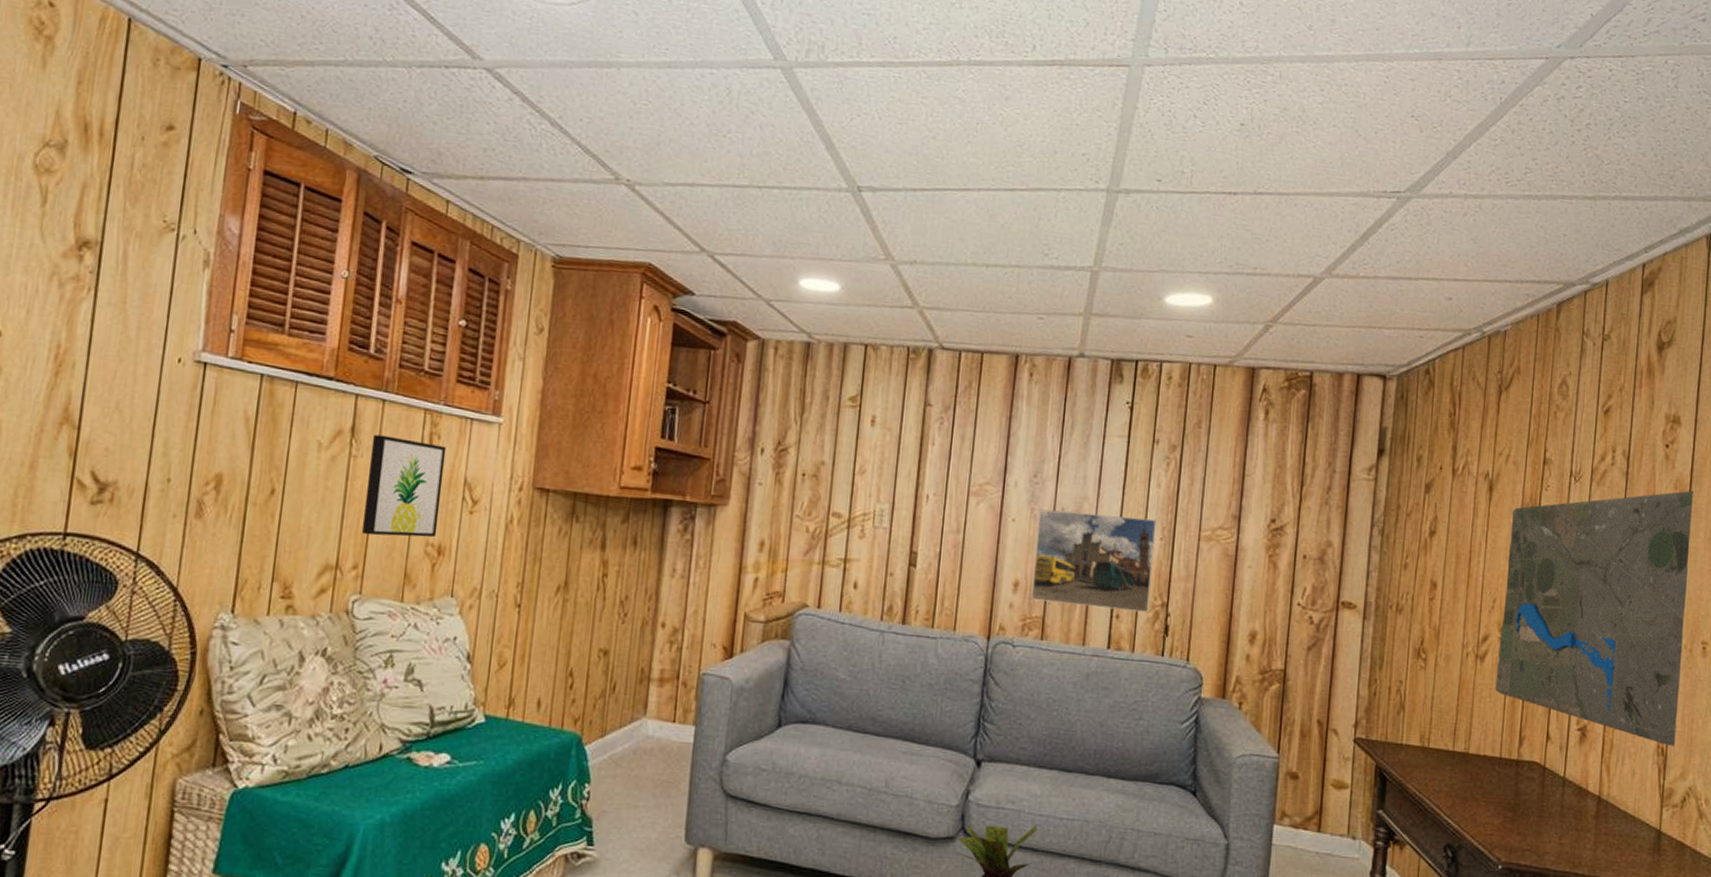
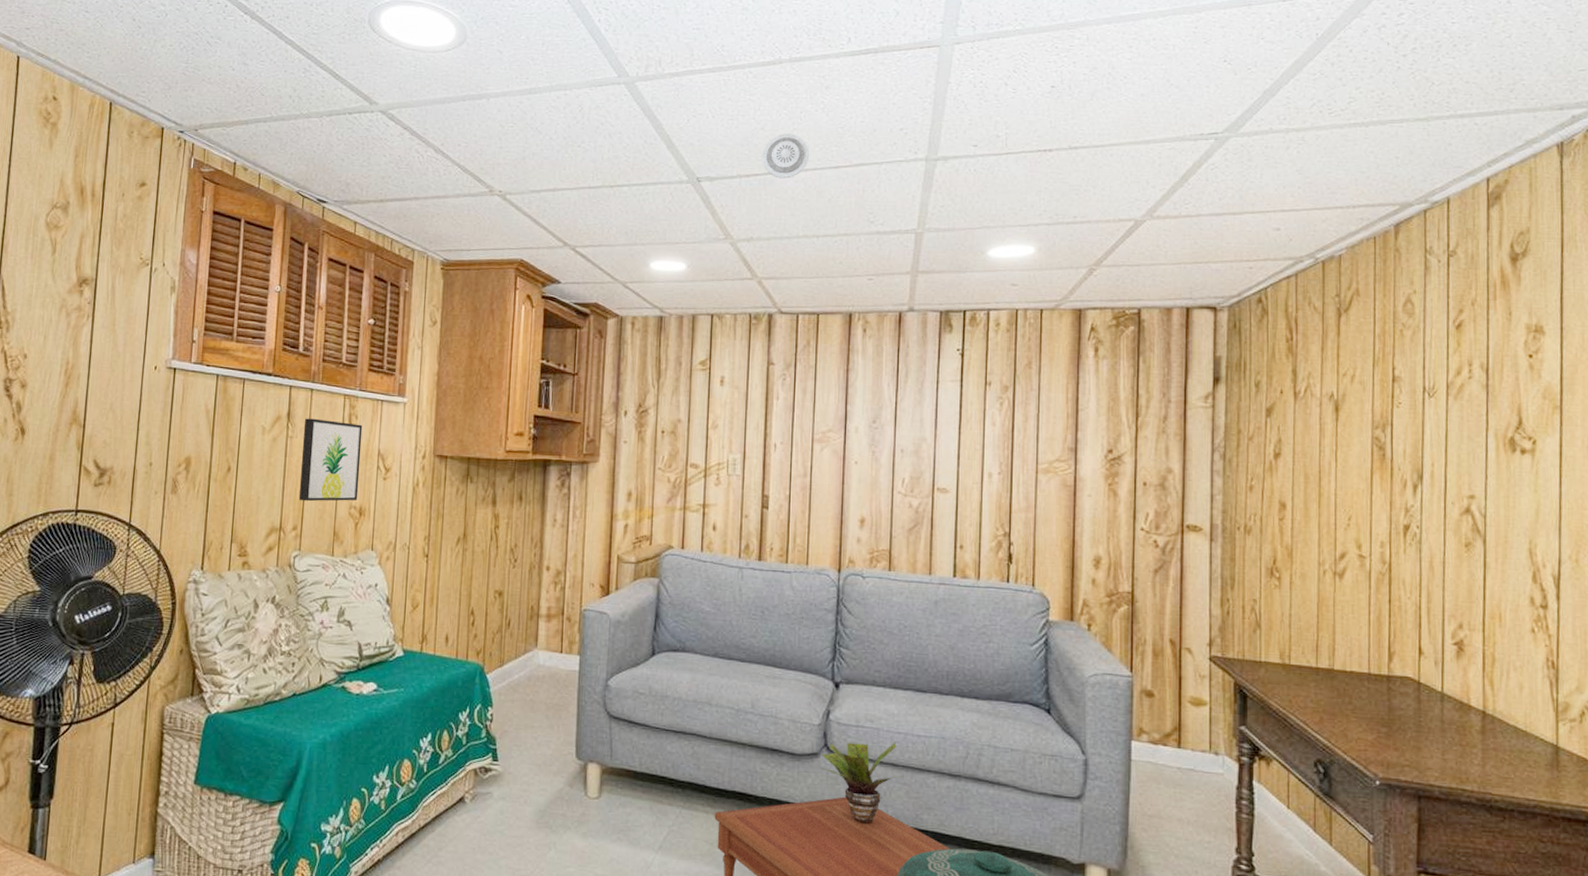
smoke detector: none [931,145,984,198] -> present [762,133,810,179]
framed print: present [1031,509,1157,613] -> none [877,451,993,543]
road map: present [1495,490,1694,747] -> none [1357,399,1568,660]

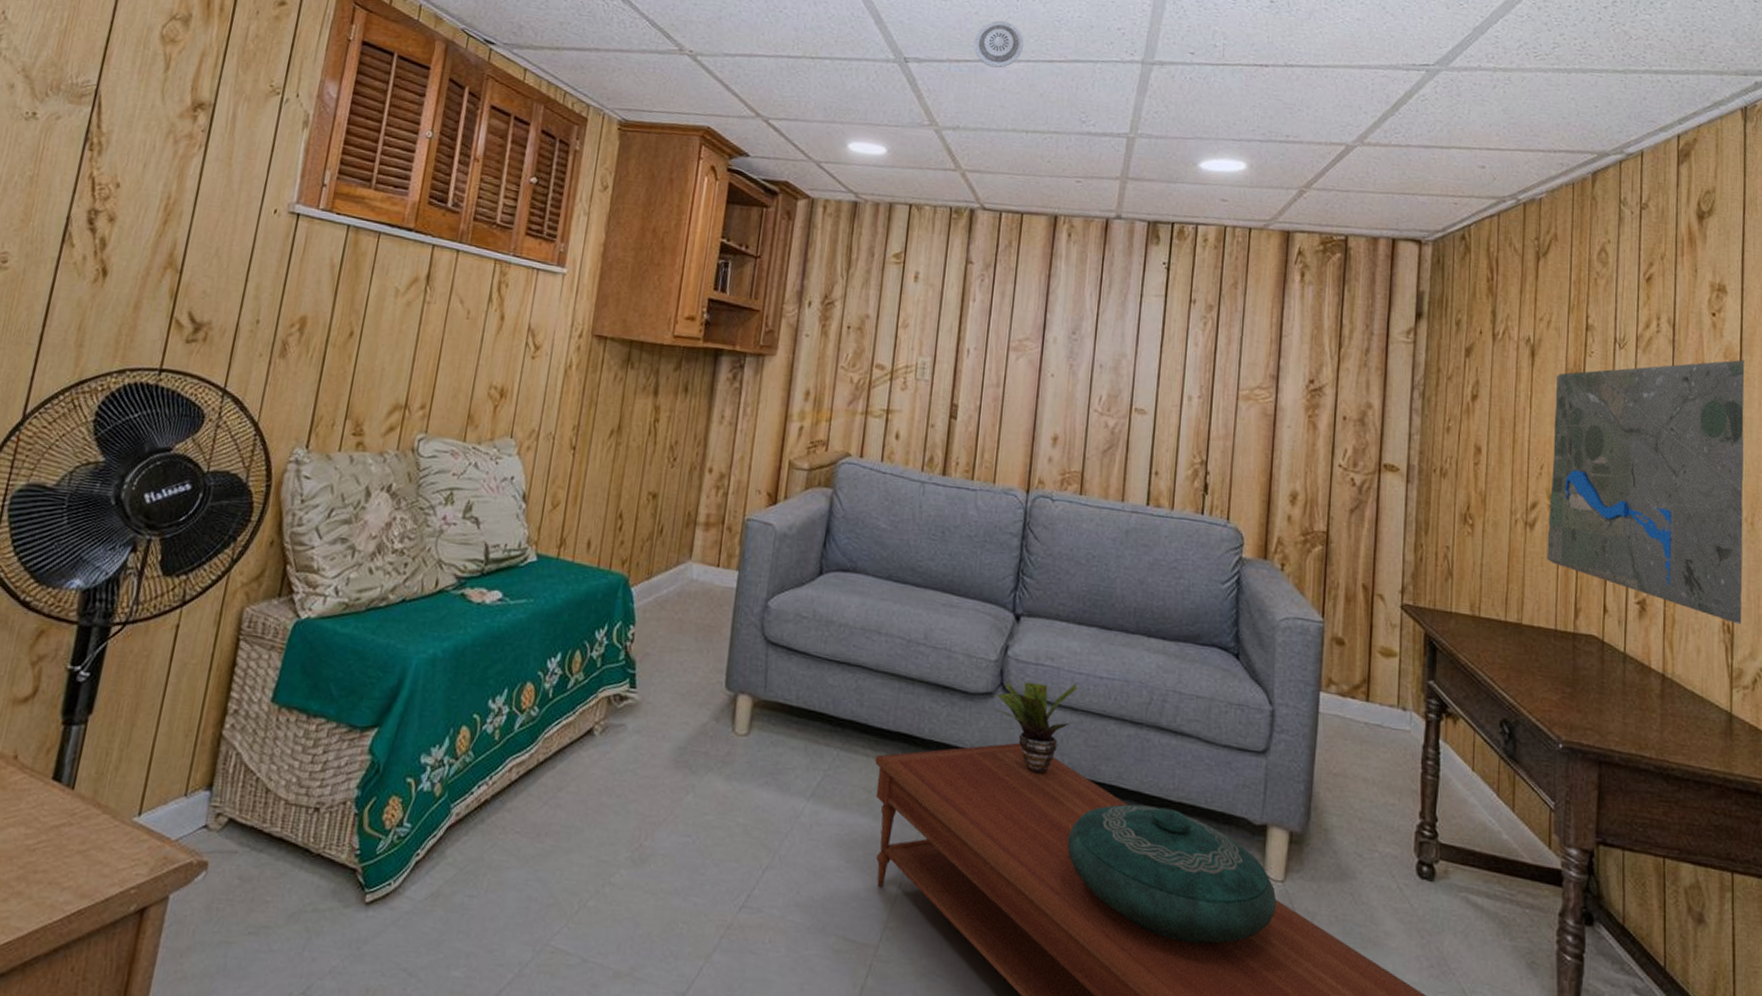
wall art: present [298,418,363,502] -> none [430,282,513,381]
road map: none [1357,399,1568,660] -> present [1547,359,1745,625]

